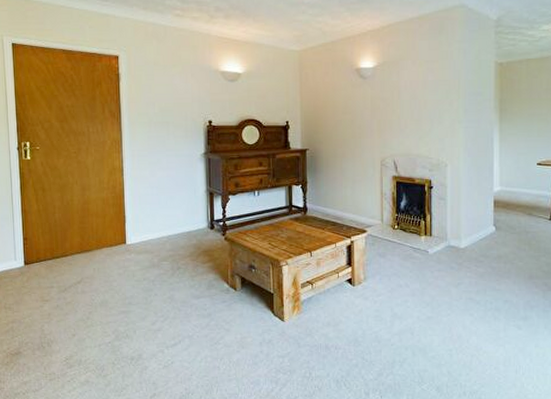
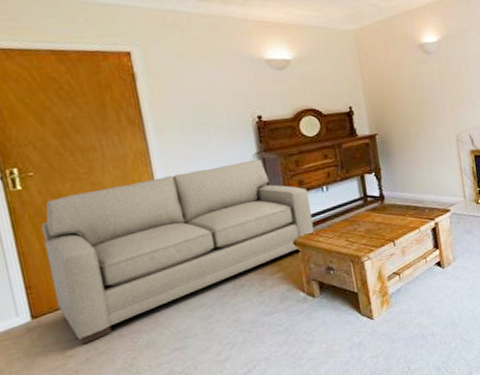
sofa: none [40,159,243,293] -> present [42,160,315,345]

